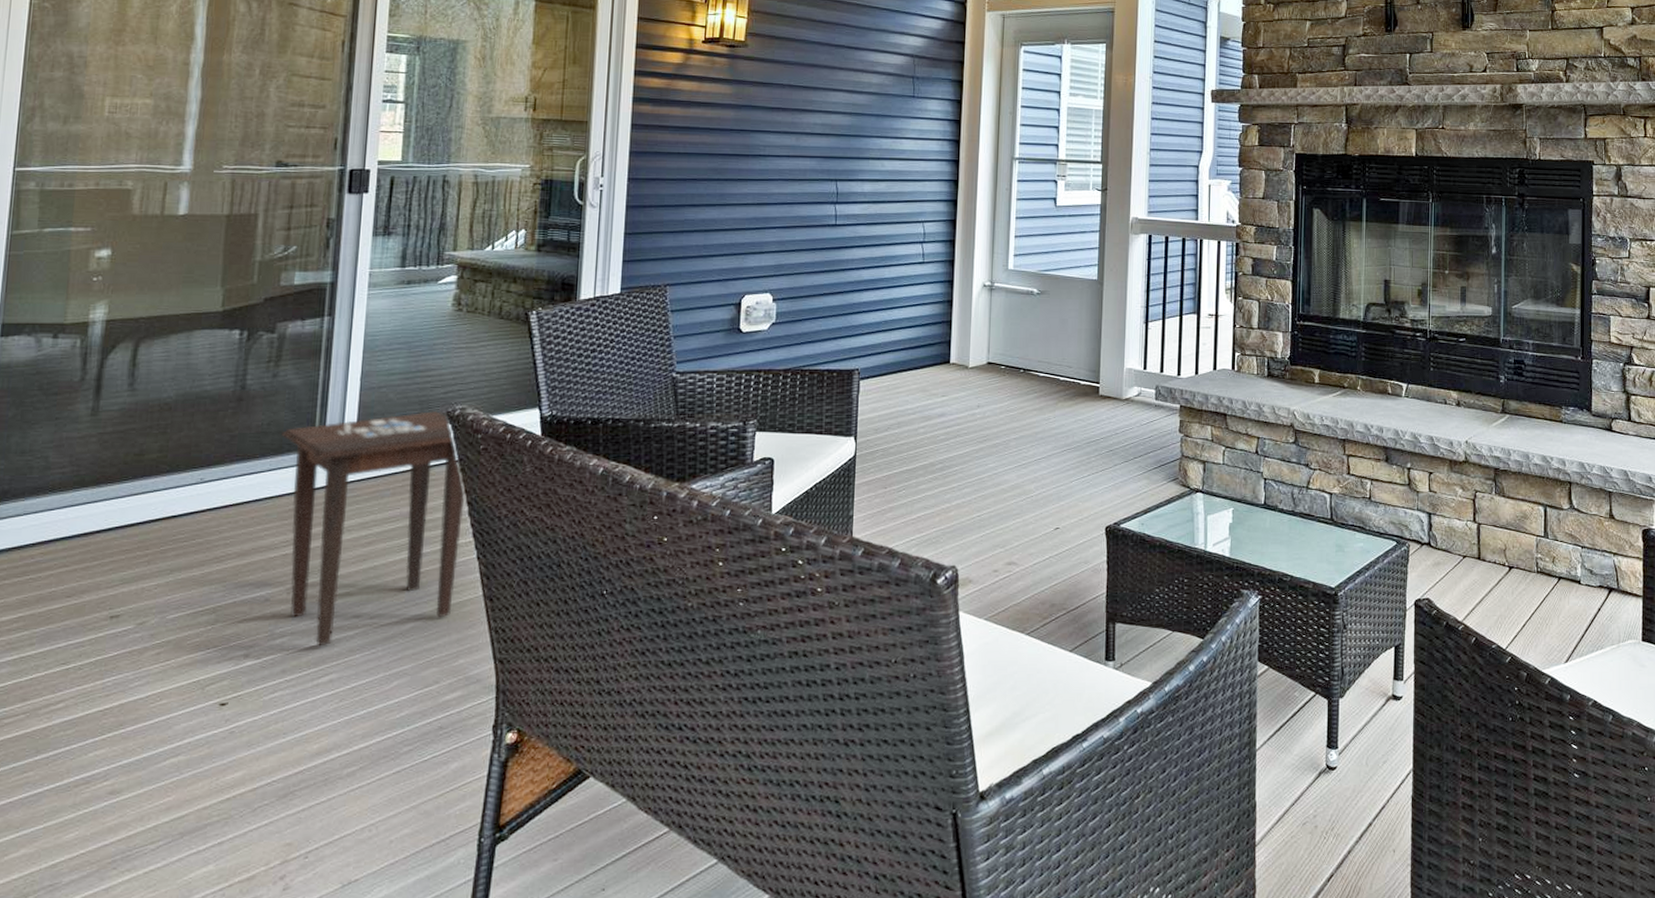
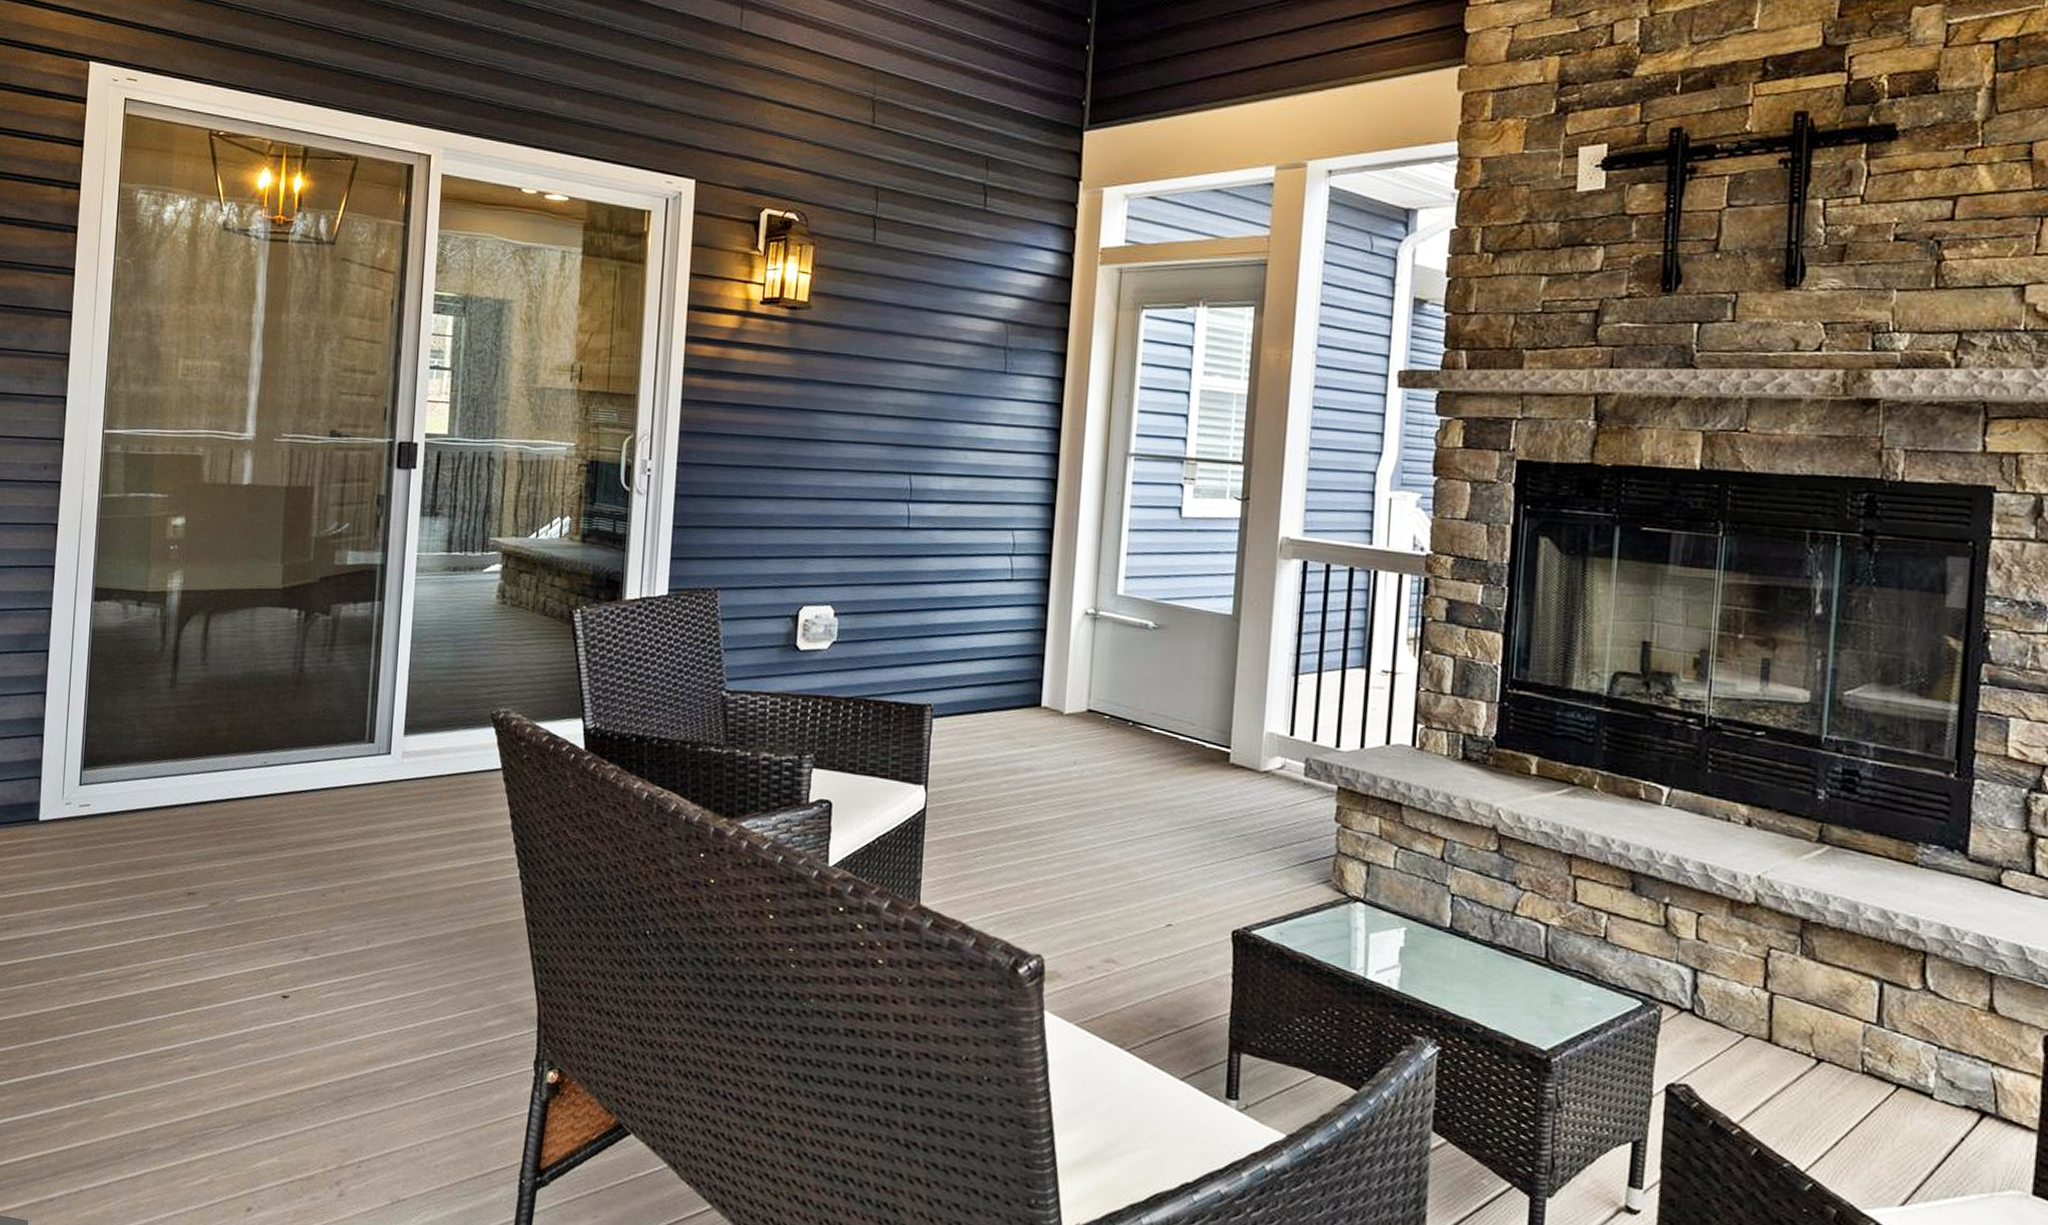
side table: present [281,410,466,647] -> none [336,711,509,951]

